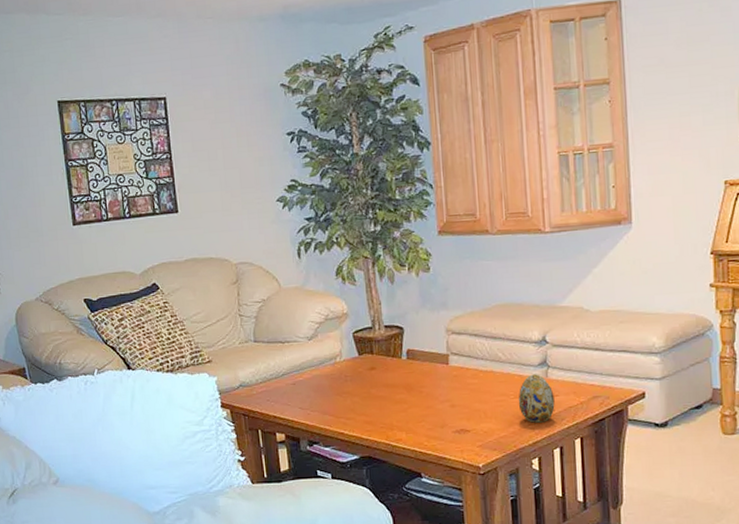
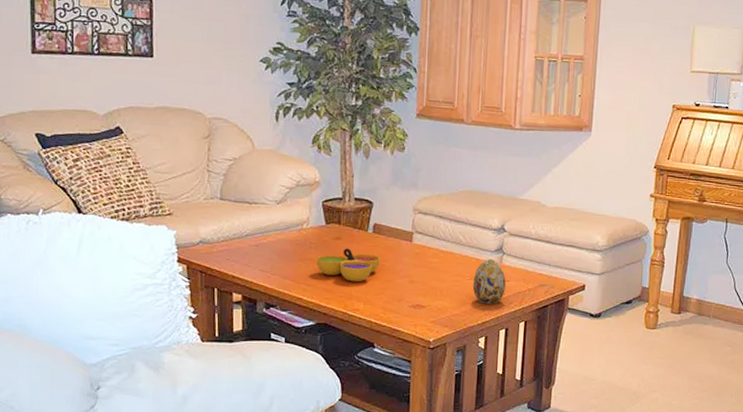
decorative bowl: none [353,377,417,412] -> present [316,248,380,282]

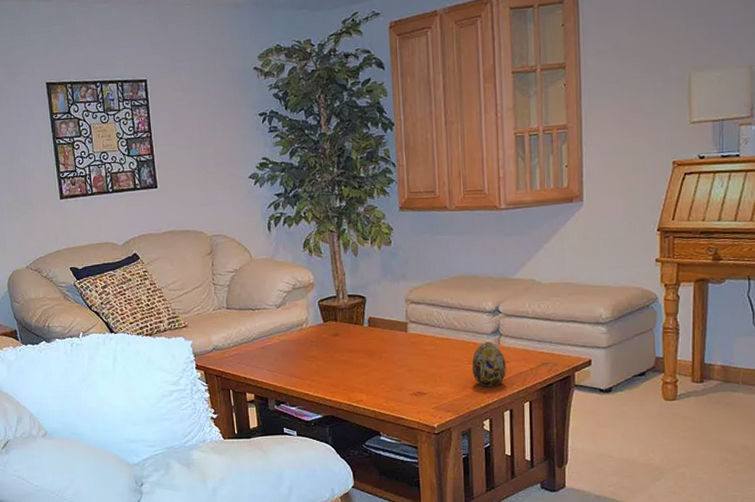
decorative bowl: present [316,248,380,282] -> none [318,343,378,375]

